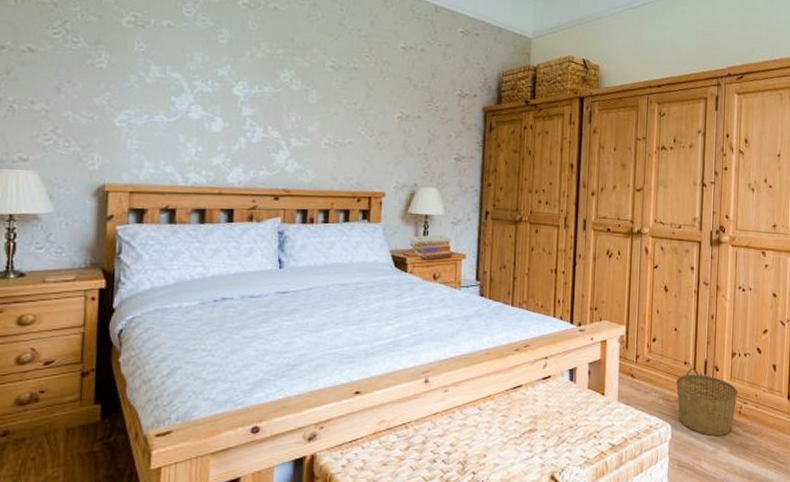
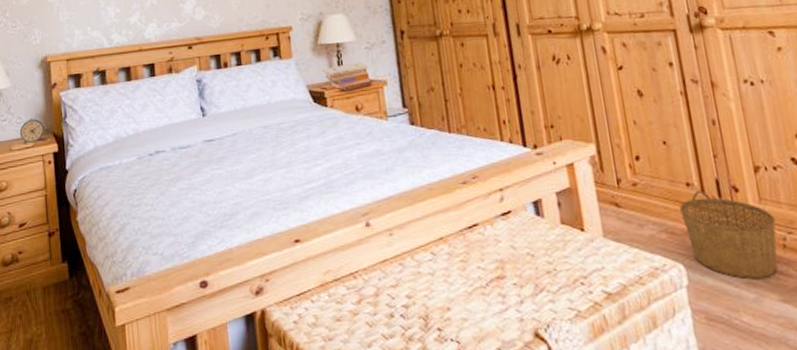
alarm clock: none [58,249,91,277] -> present [19,118,44,144]

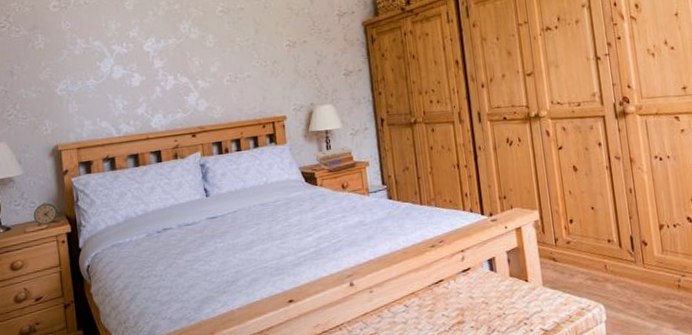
basket: present [680,190,778,280] -> none [602,245,674,313]

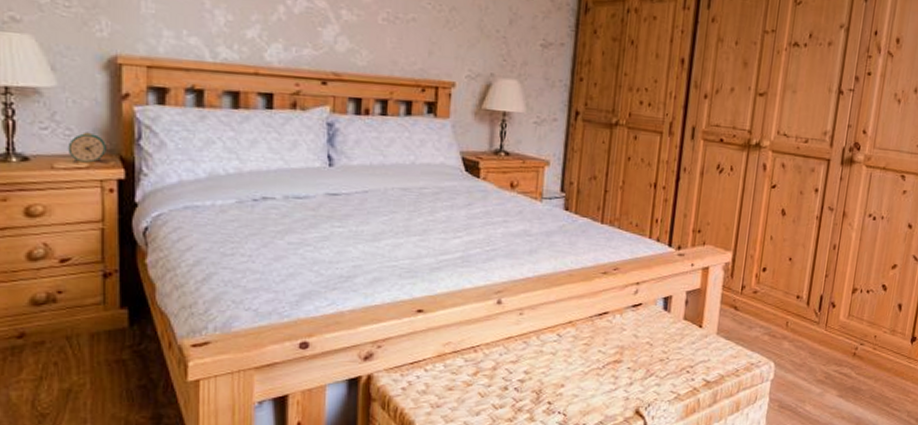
books: present [313,146,357,172] -> none [482,135,534,166]

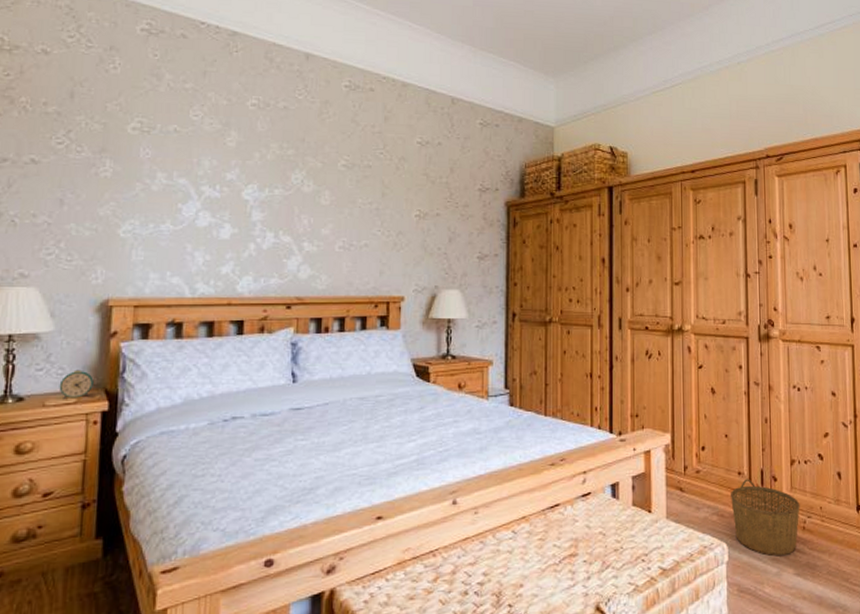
basket: none [784,303,855,378] -> present [731,479,800,556]

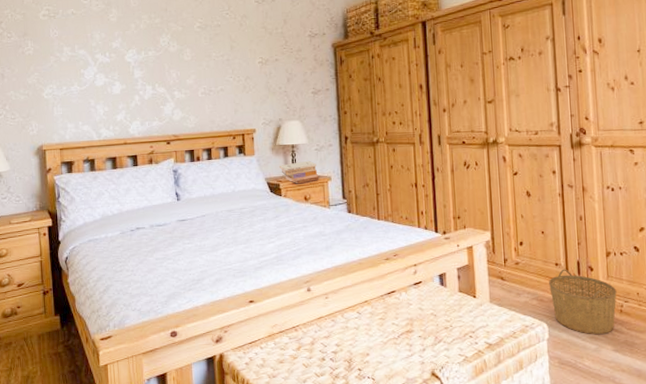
alarm clock: present [59,369,94,400] -> none [18,197,40,219]
books: none [430,339,478,368] -> present [279,160,319,184]

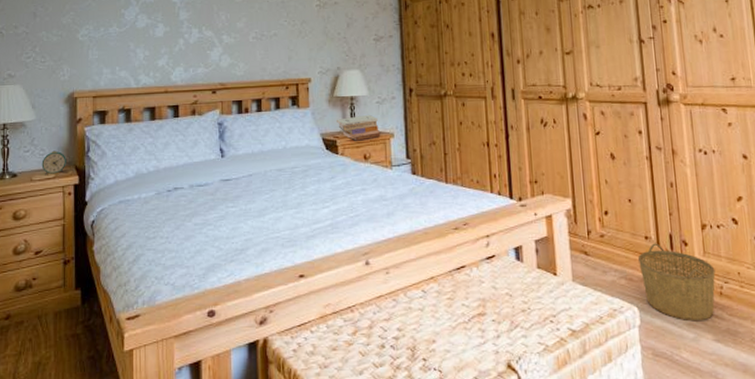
alarm clock: none [18,197,40,219] -> present [41,150,66,175]

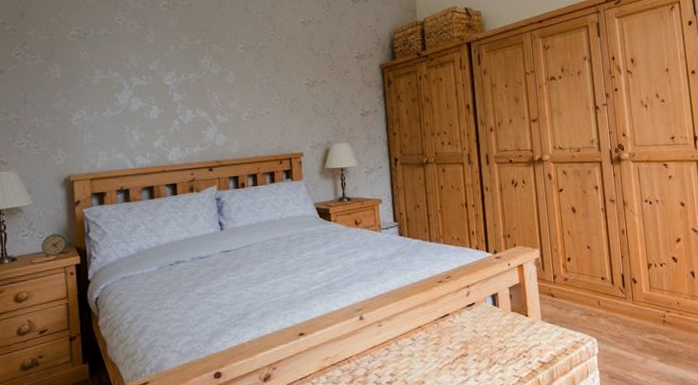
books: present [337,114,381,141] -> none [329,183,370,209]
basket: present [638,243,716,322] -> none [596,282,660,347]

